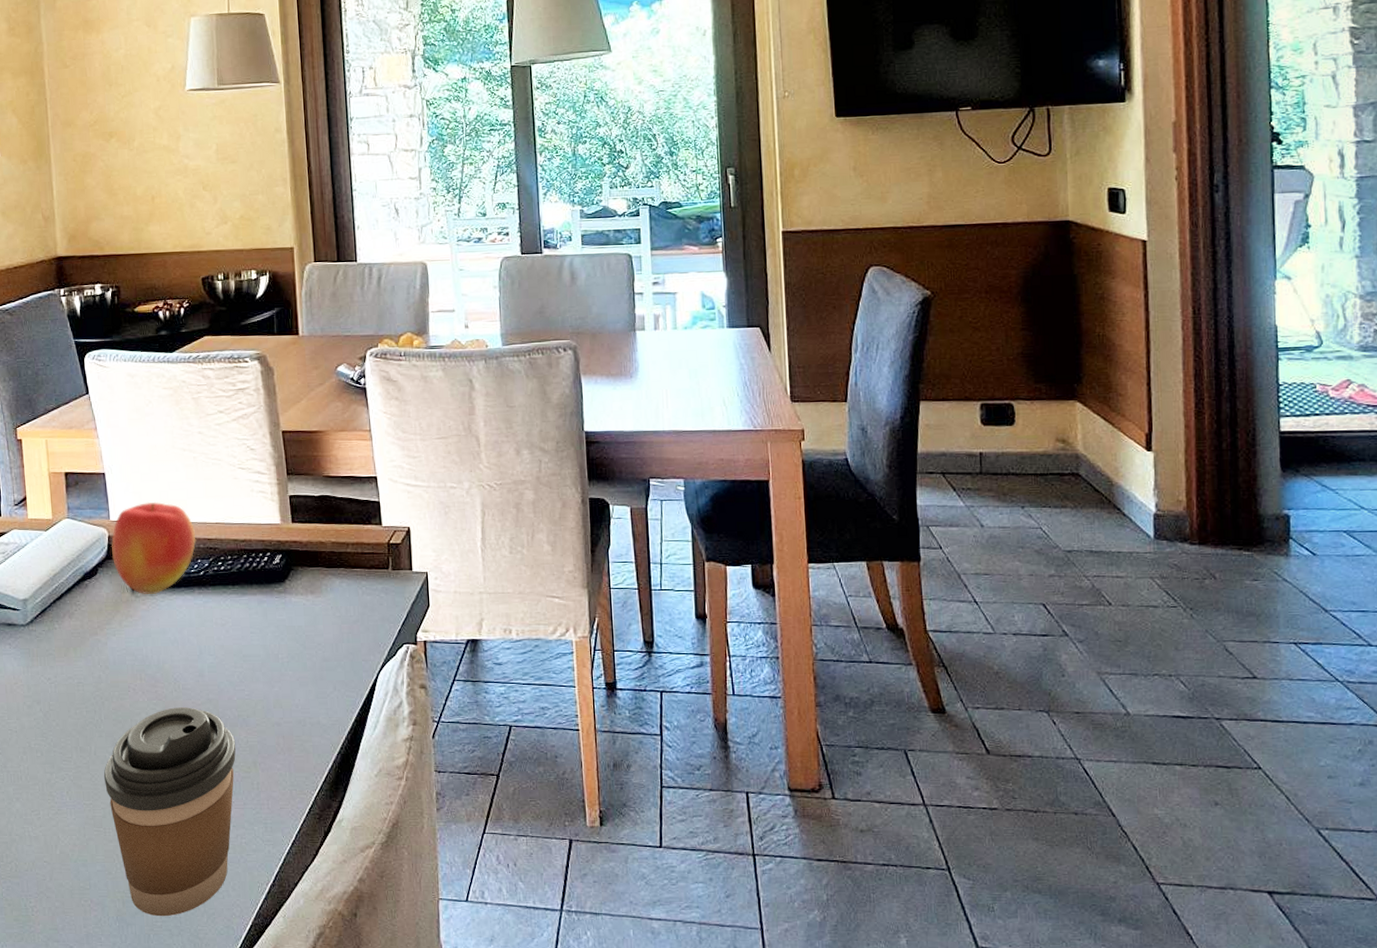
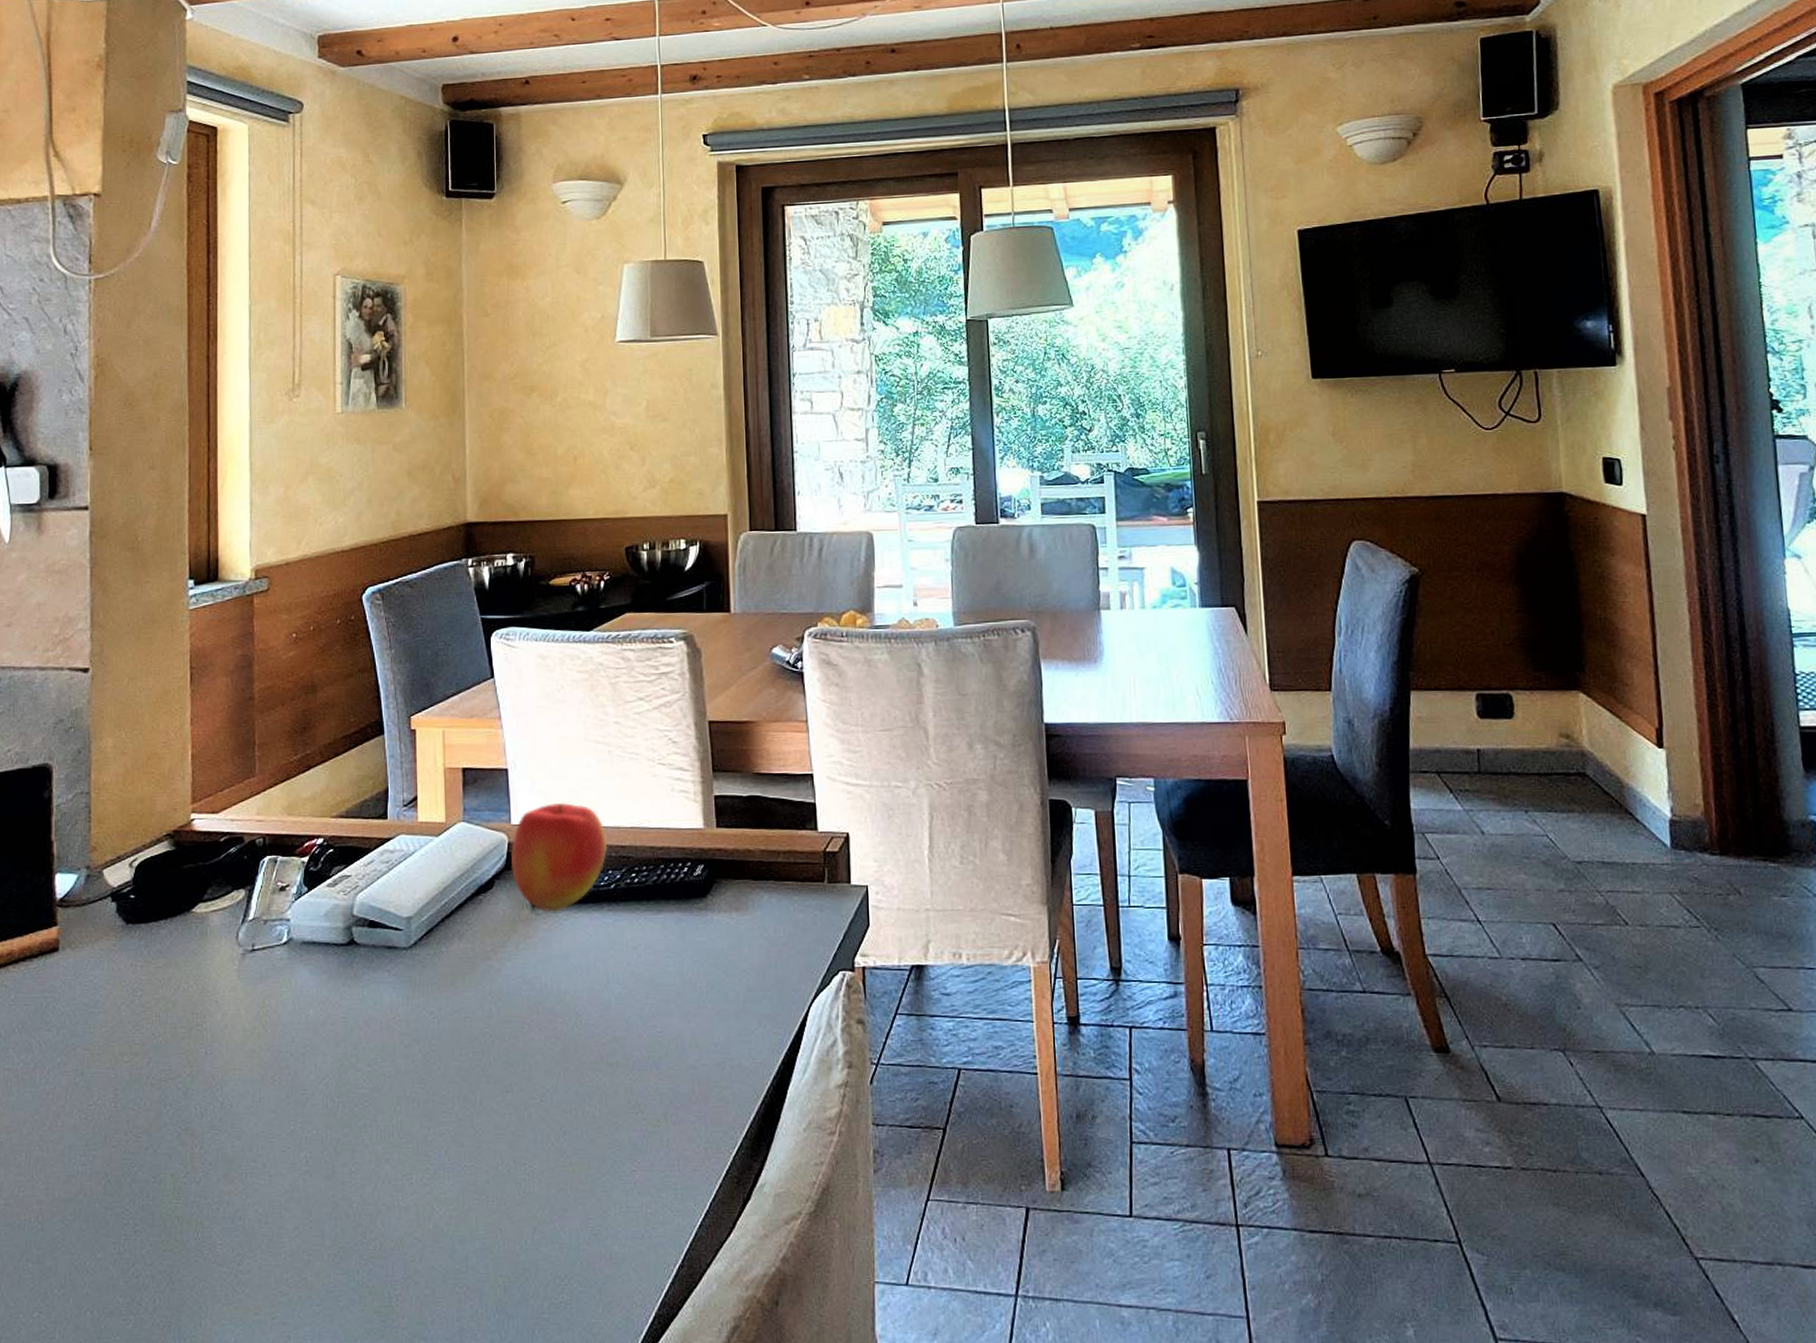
coffee cup: present [103,707,236,917] -> none [489,1047,644,1307]

